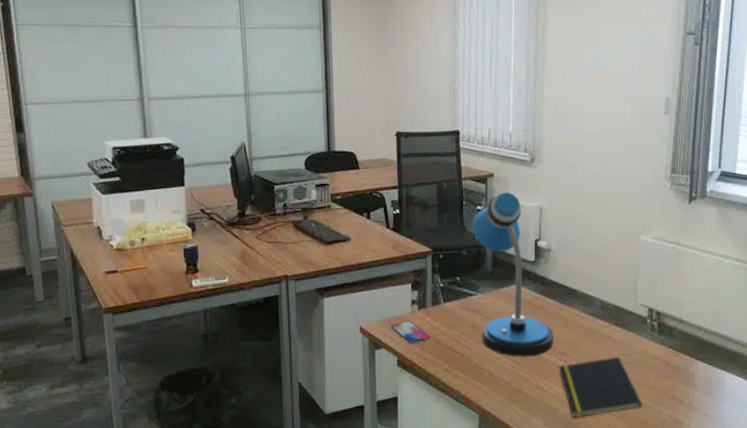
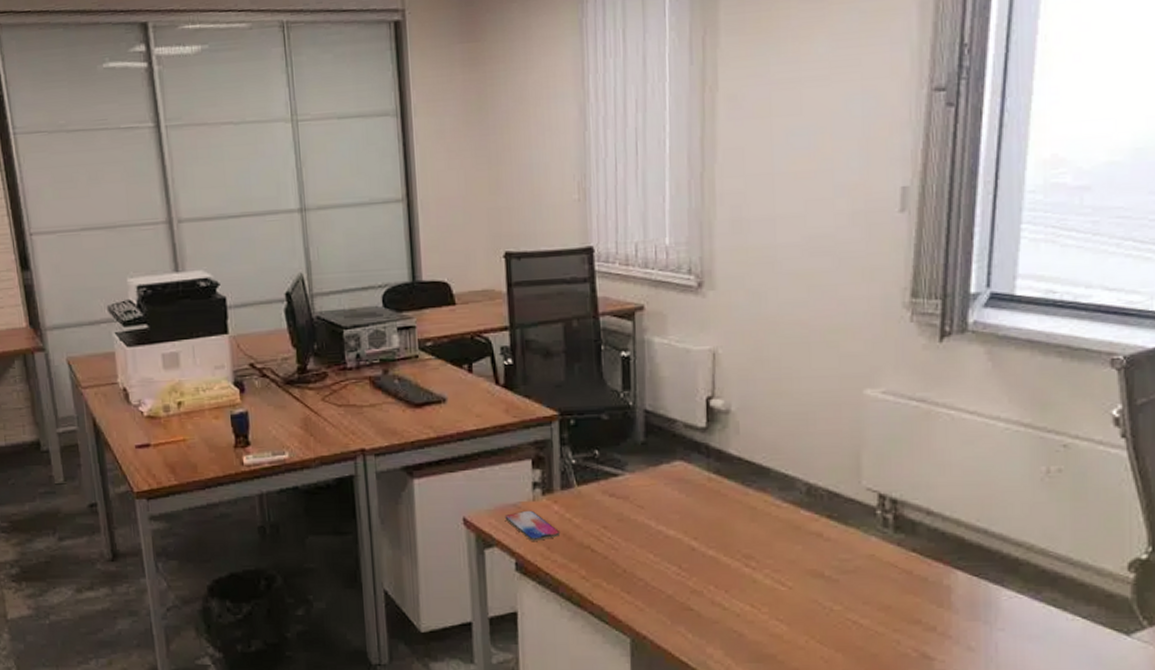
desk lamp: present [472,193,554,358] -> none [615,332,737,562]
notepad: present [558,357,643,418] -> none [744,563,873,647]

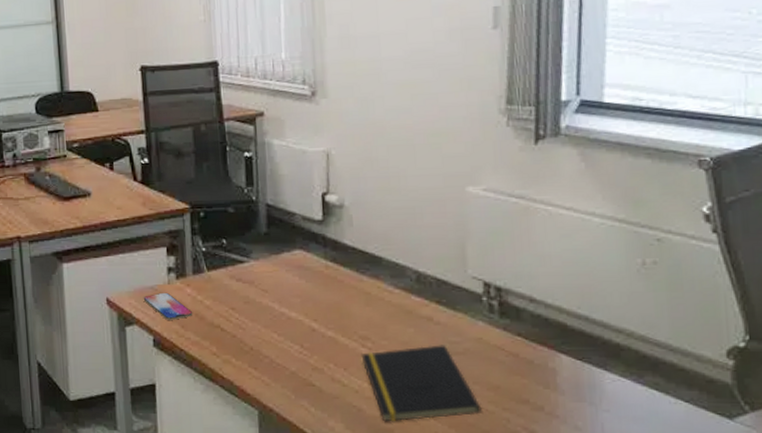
notepad: none [744,563,873,647] -> present [361,345,483,422]

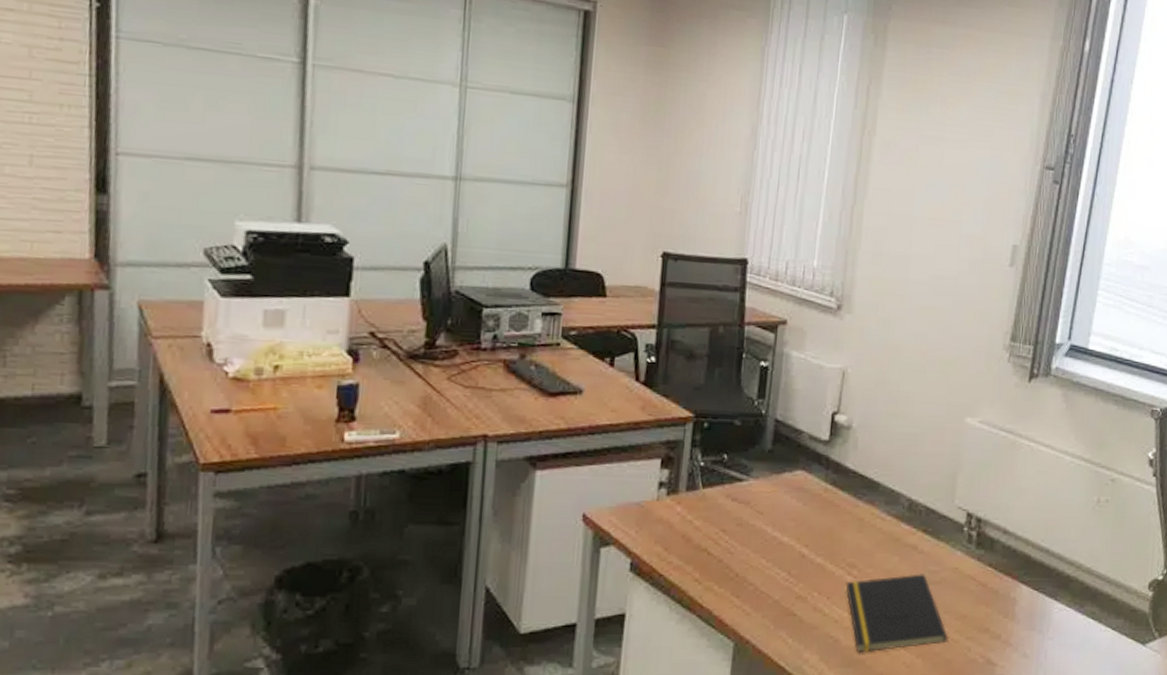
smartphone: present [143,292,193,320] -> none [626,509,680,541]

